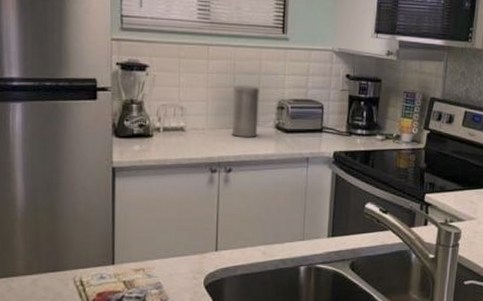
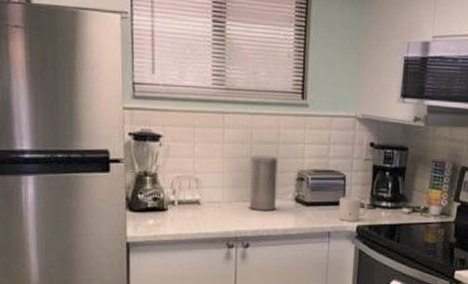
mug: none [317,124,344,148] -> present [338,196,367,222]

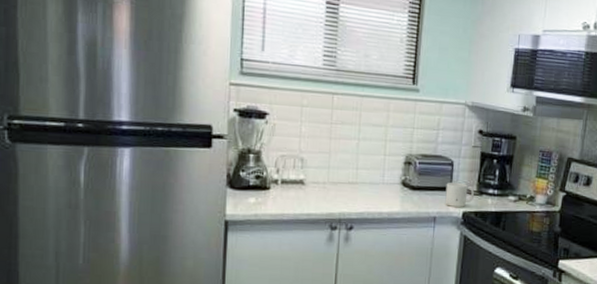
canister: present [249,155,277,212] -> none [354,137,386,194]

